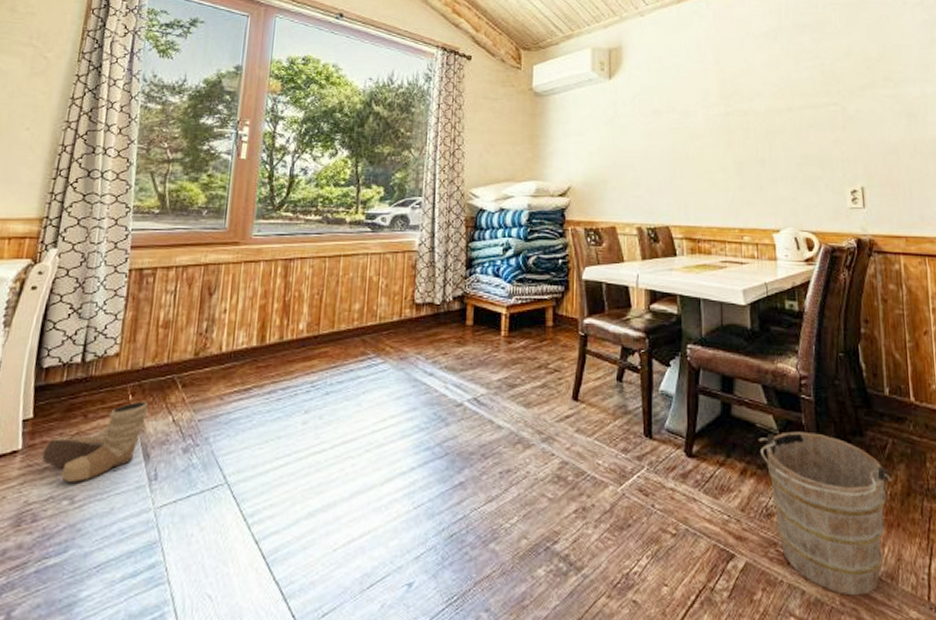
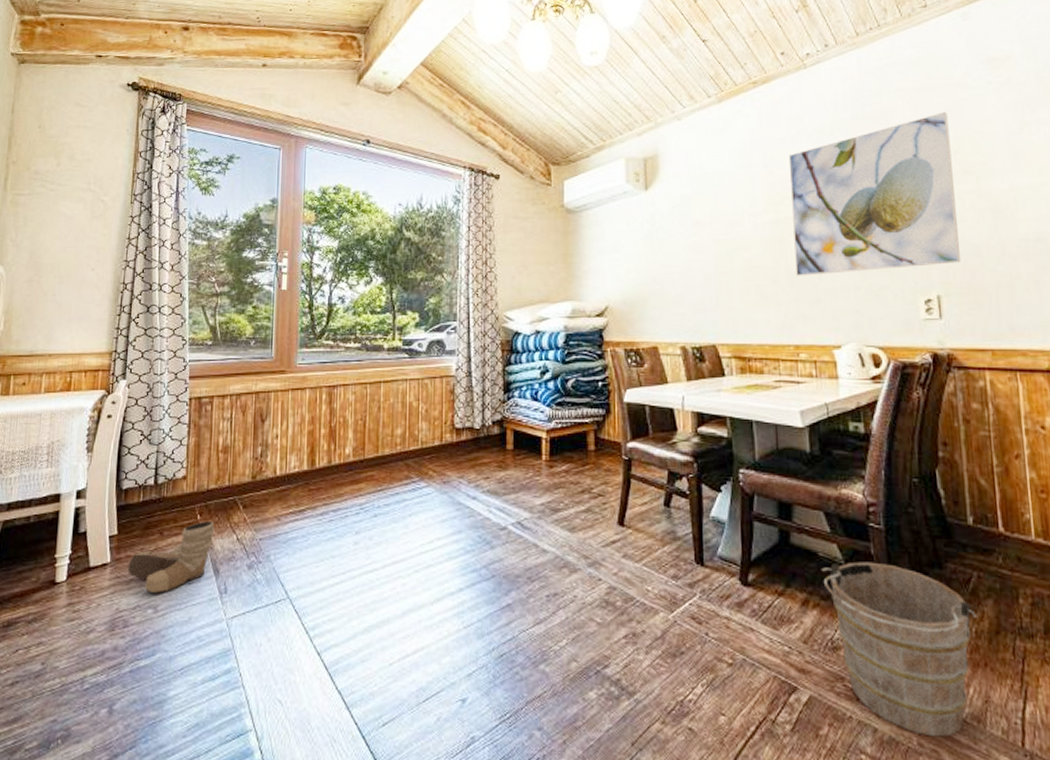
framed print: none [737,26,882,165] -> present [788,112,962,276]

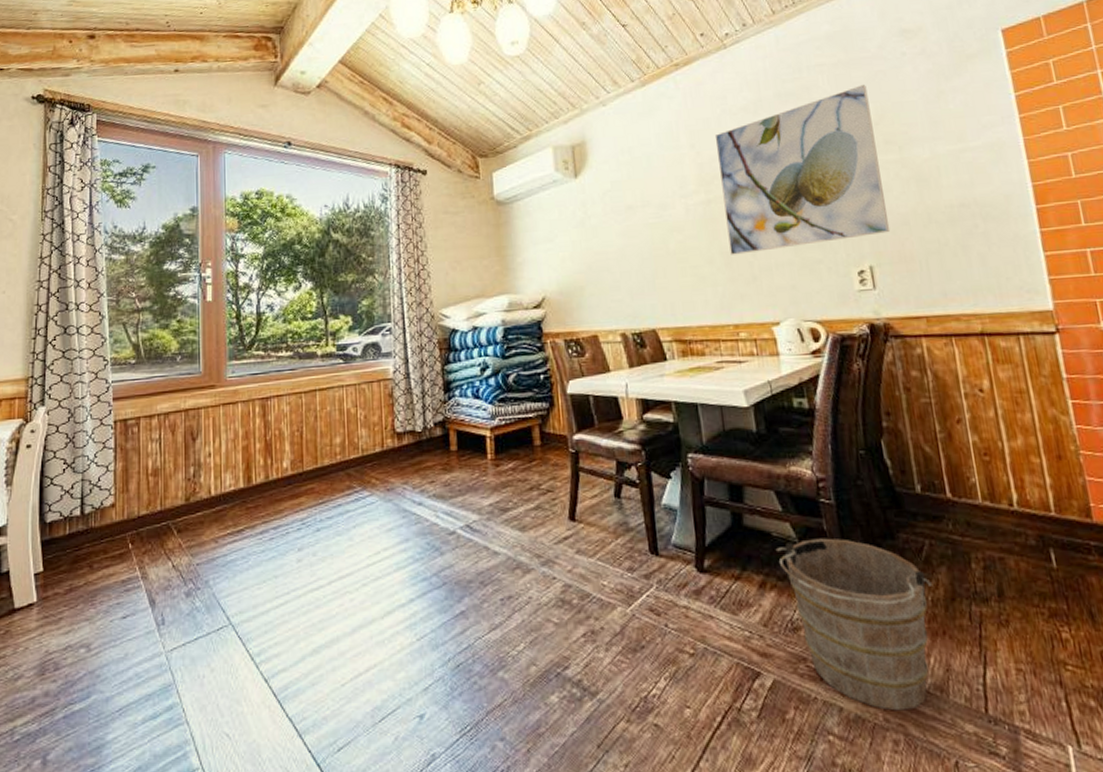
boots: present [127,520,215,594] -> none [56,548,148,632]

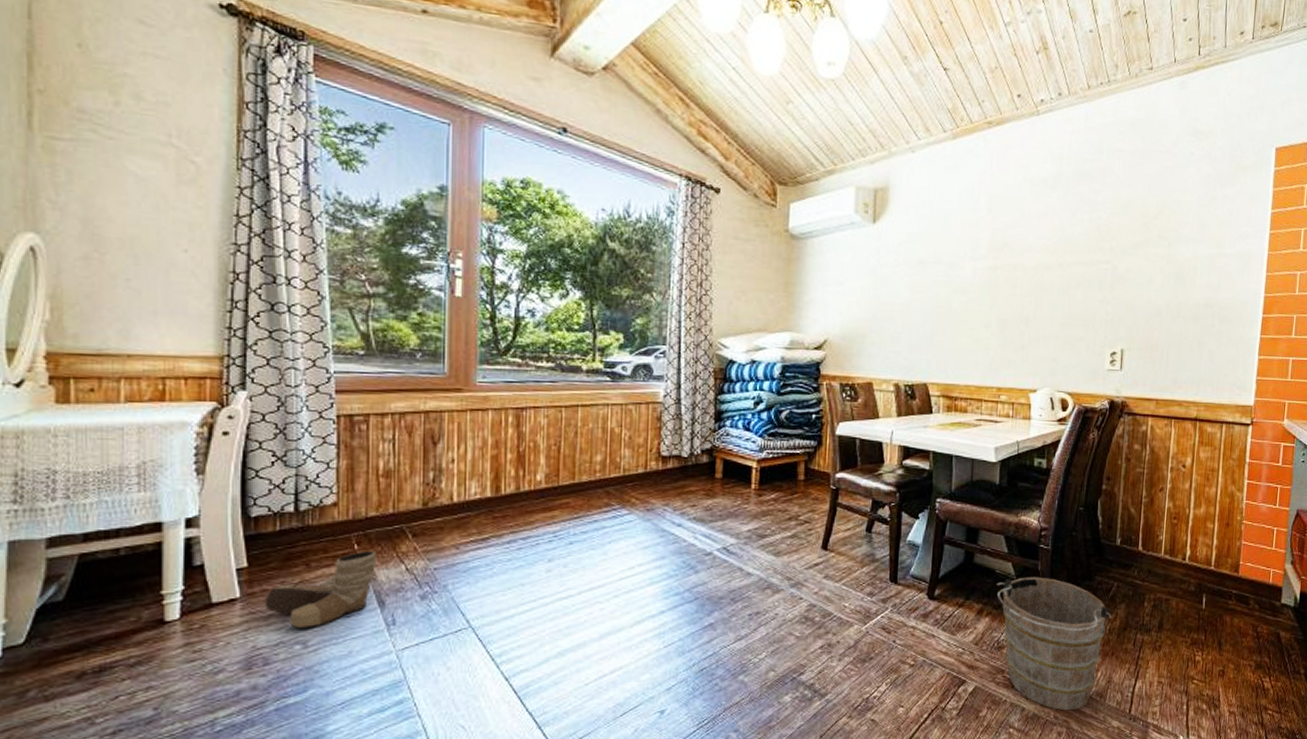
boots: none [56,548,148,632] -> present [265,550,377,629]
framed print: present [714,85,891,255] -> none [1006,177,1154,323]

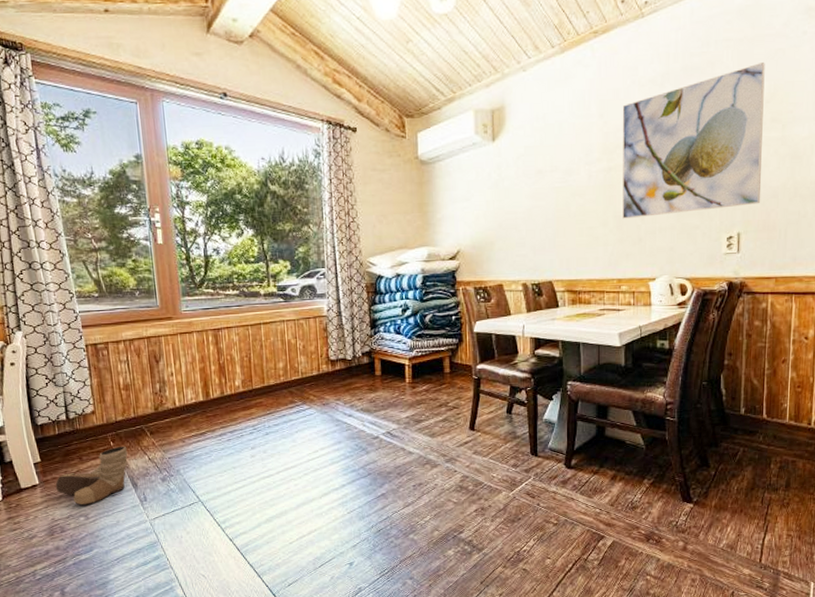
bucket: present [996,577,1112,711] -> none [627,445,739,561]
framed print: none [1006,177,1154,323] -> present [622,63,765,219]

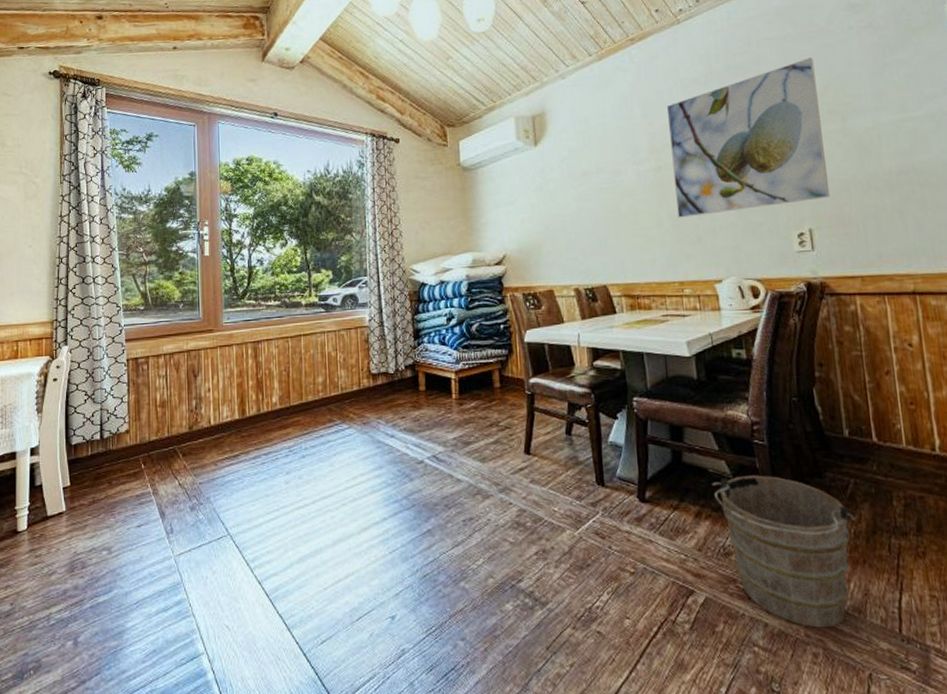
boots: present [55,446,128,506] -> none [82,469,158,537]
bucket: none [627,445,739,561] -> present [711,475,855,628]

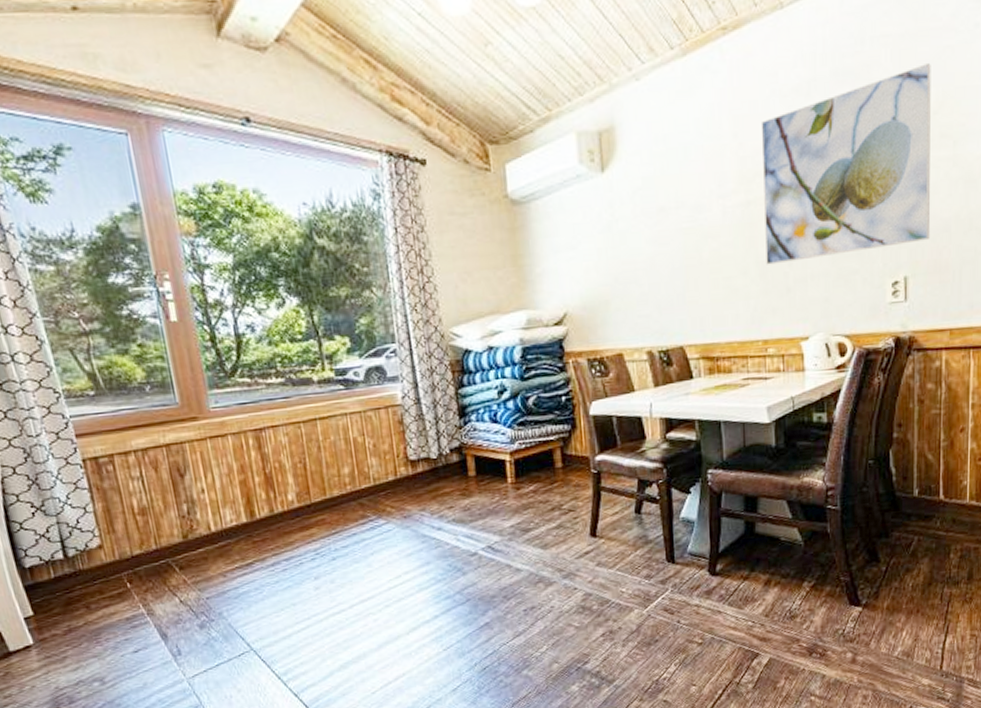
bucket: present [711,475,855,628] -> none [782,539,914,674]

